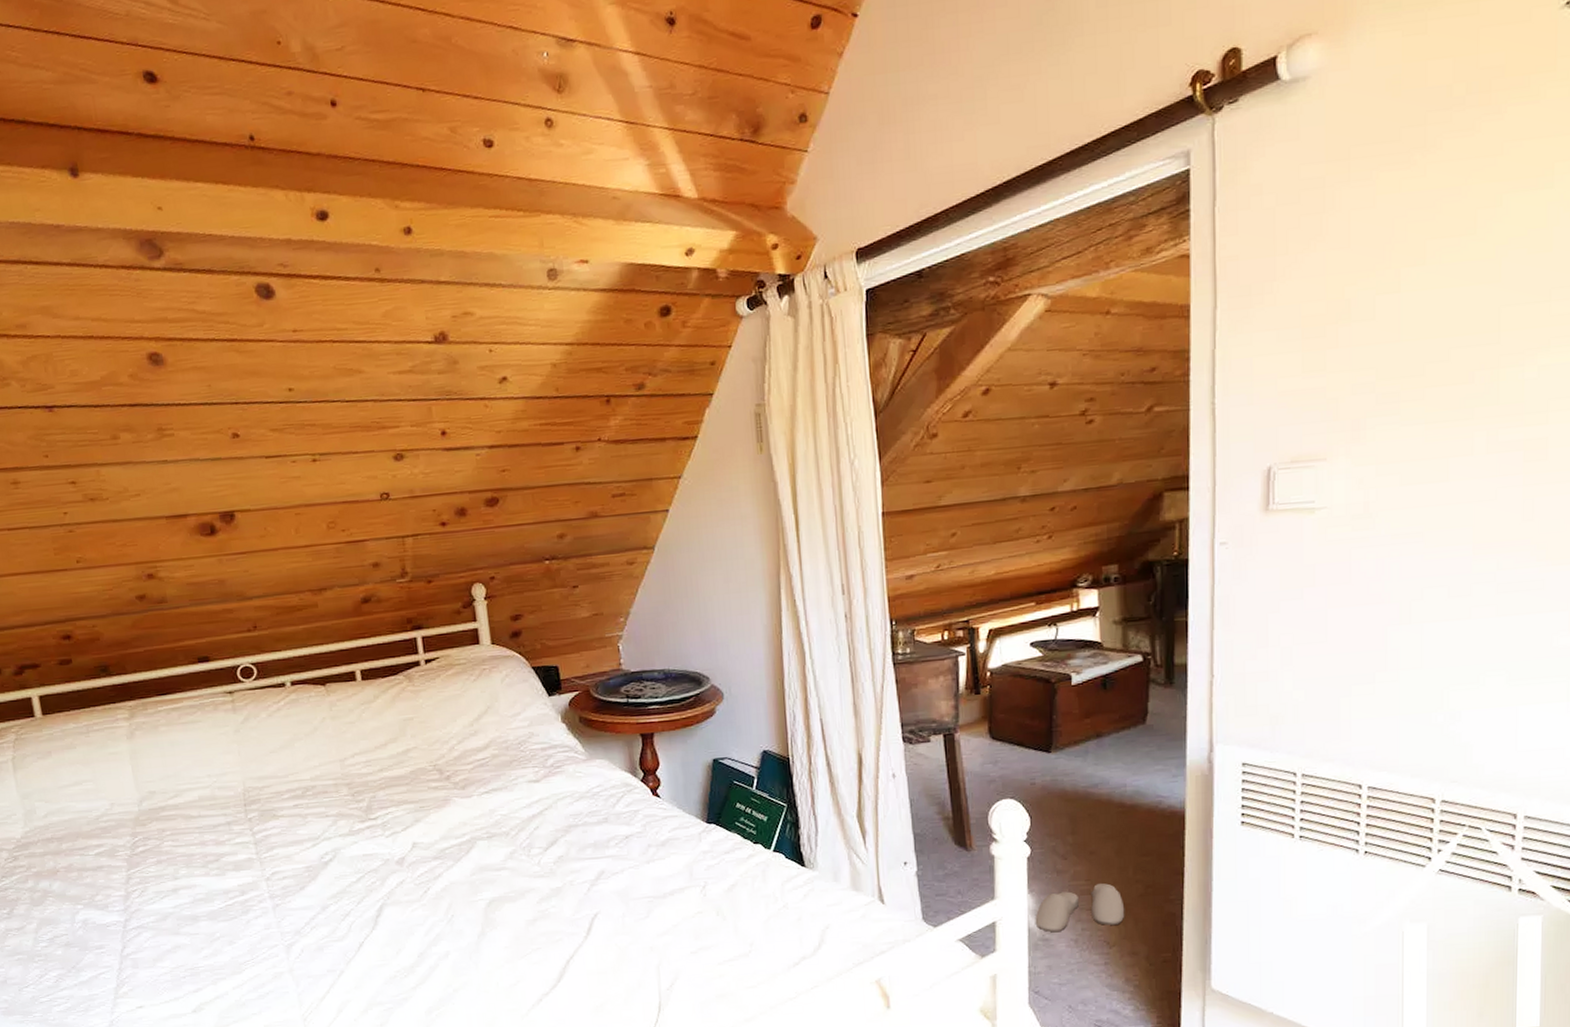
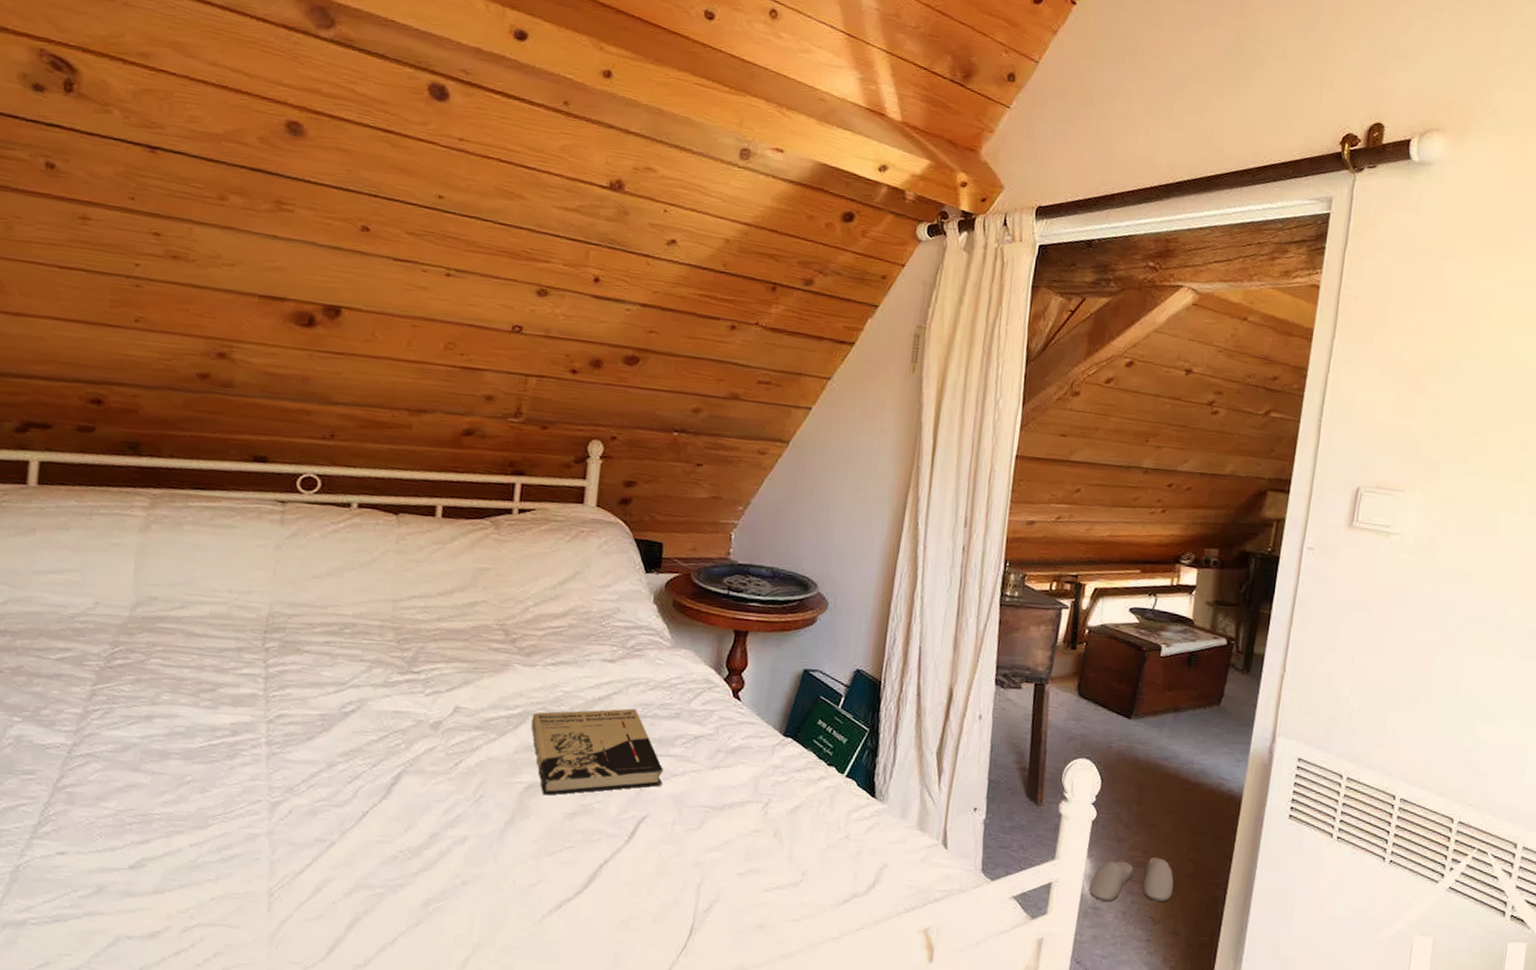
book: none [479,820,606,907] -> present [531,708,663,795]

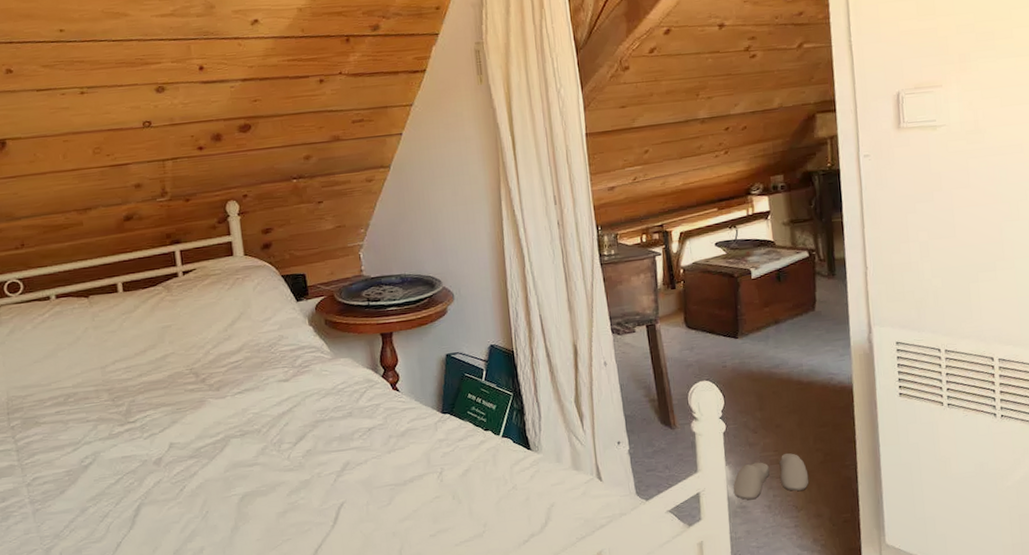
book: present [531,708,663,795] -> none [232,416,351,501]

